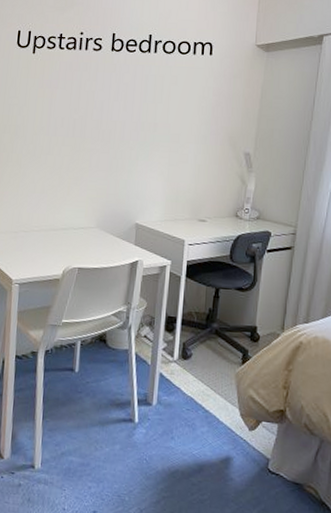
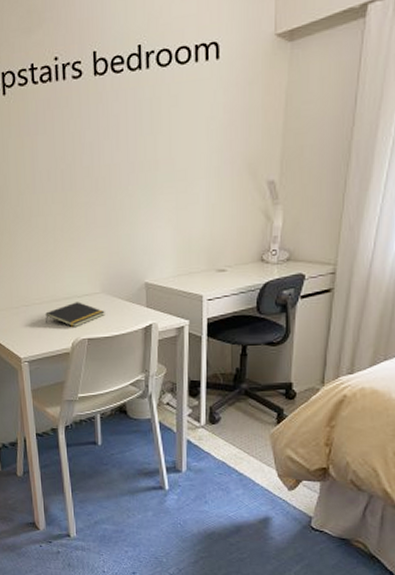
notepad: none [41,233,97,257] -> present [45,302,105,328]

